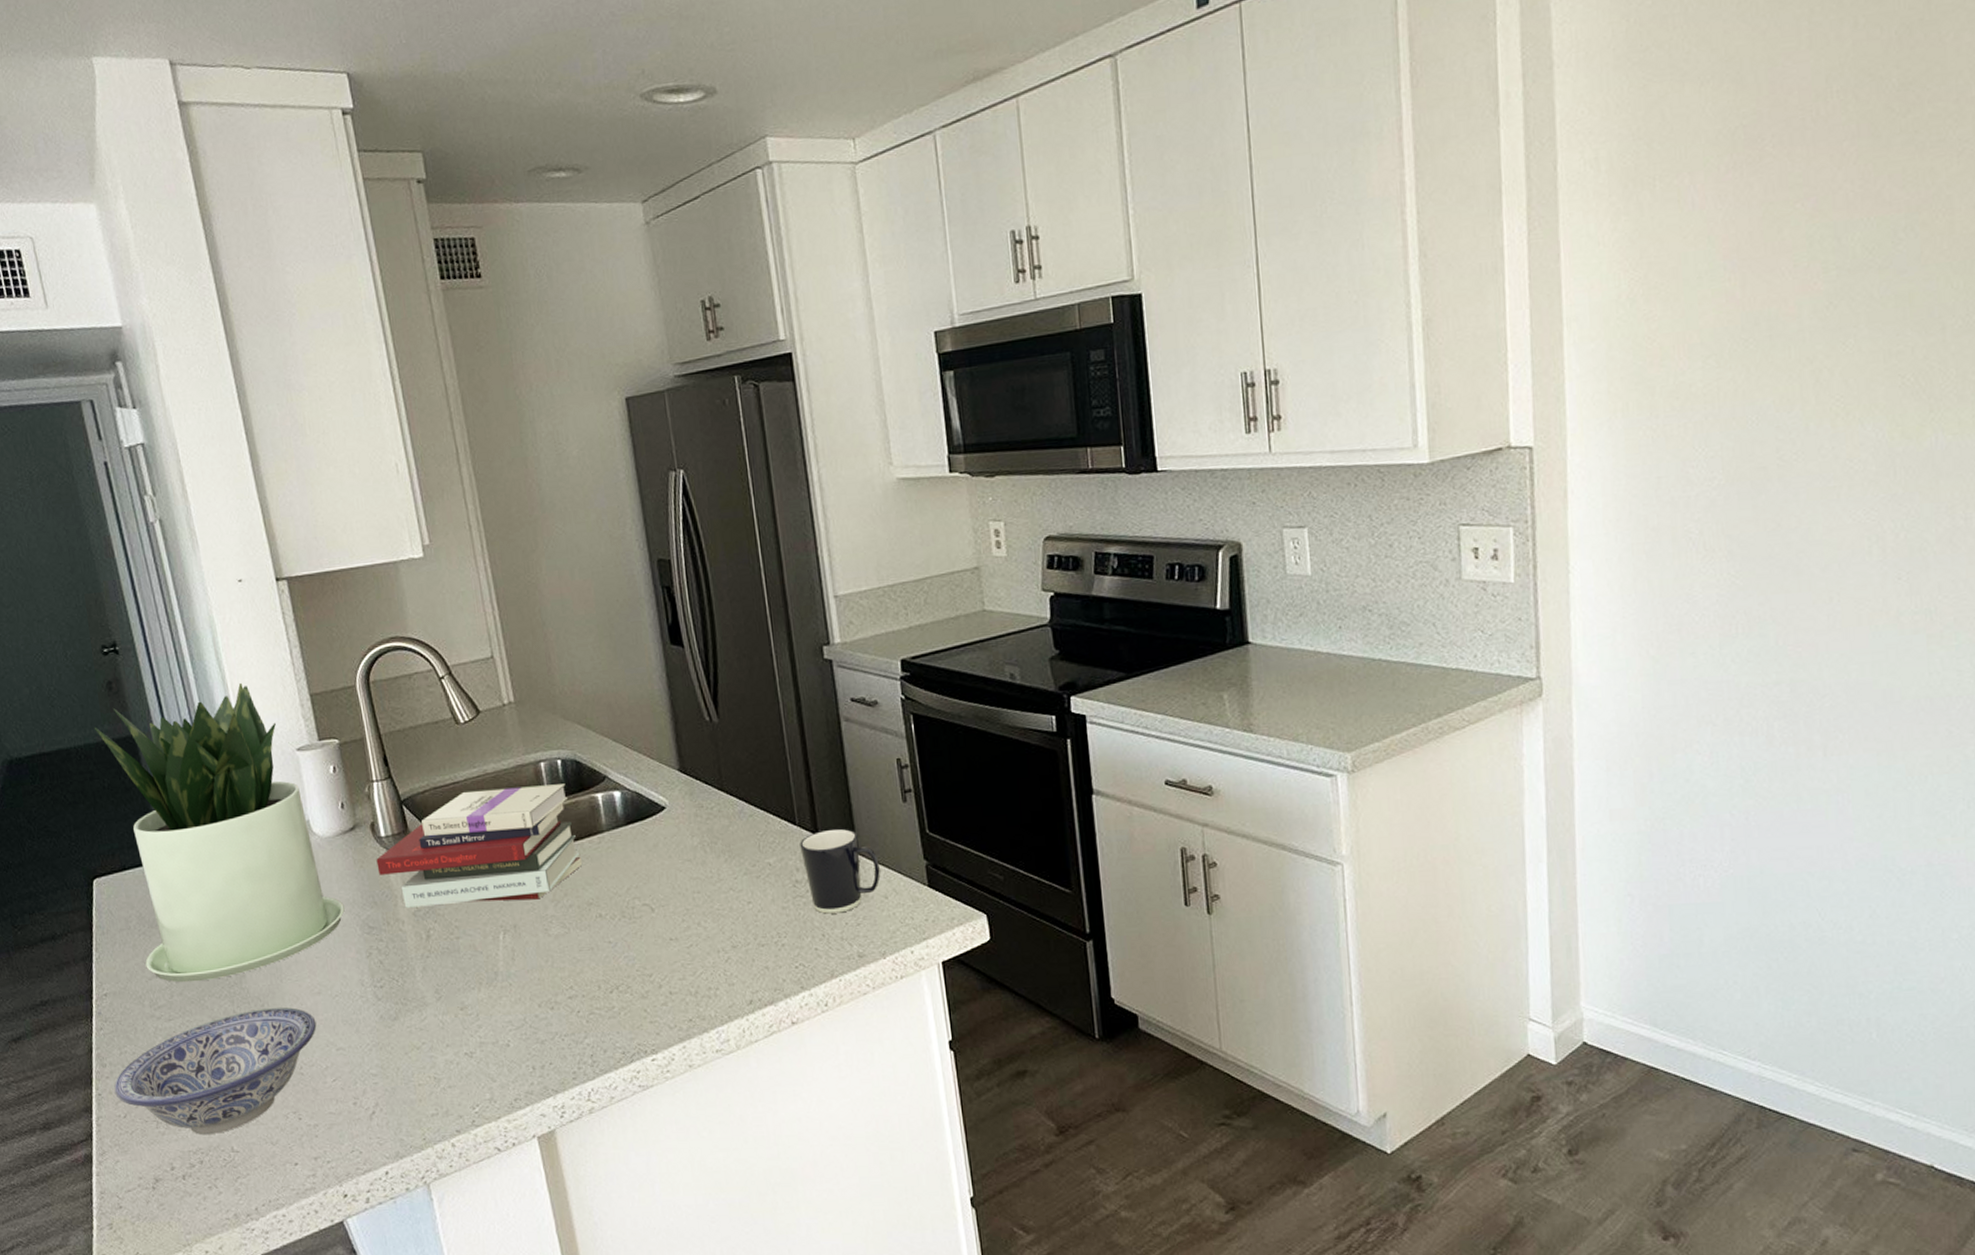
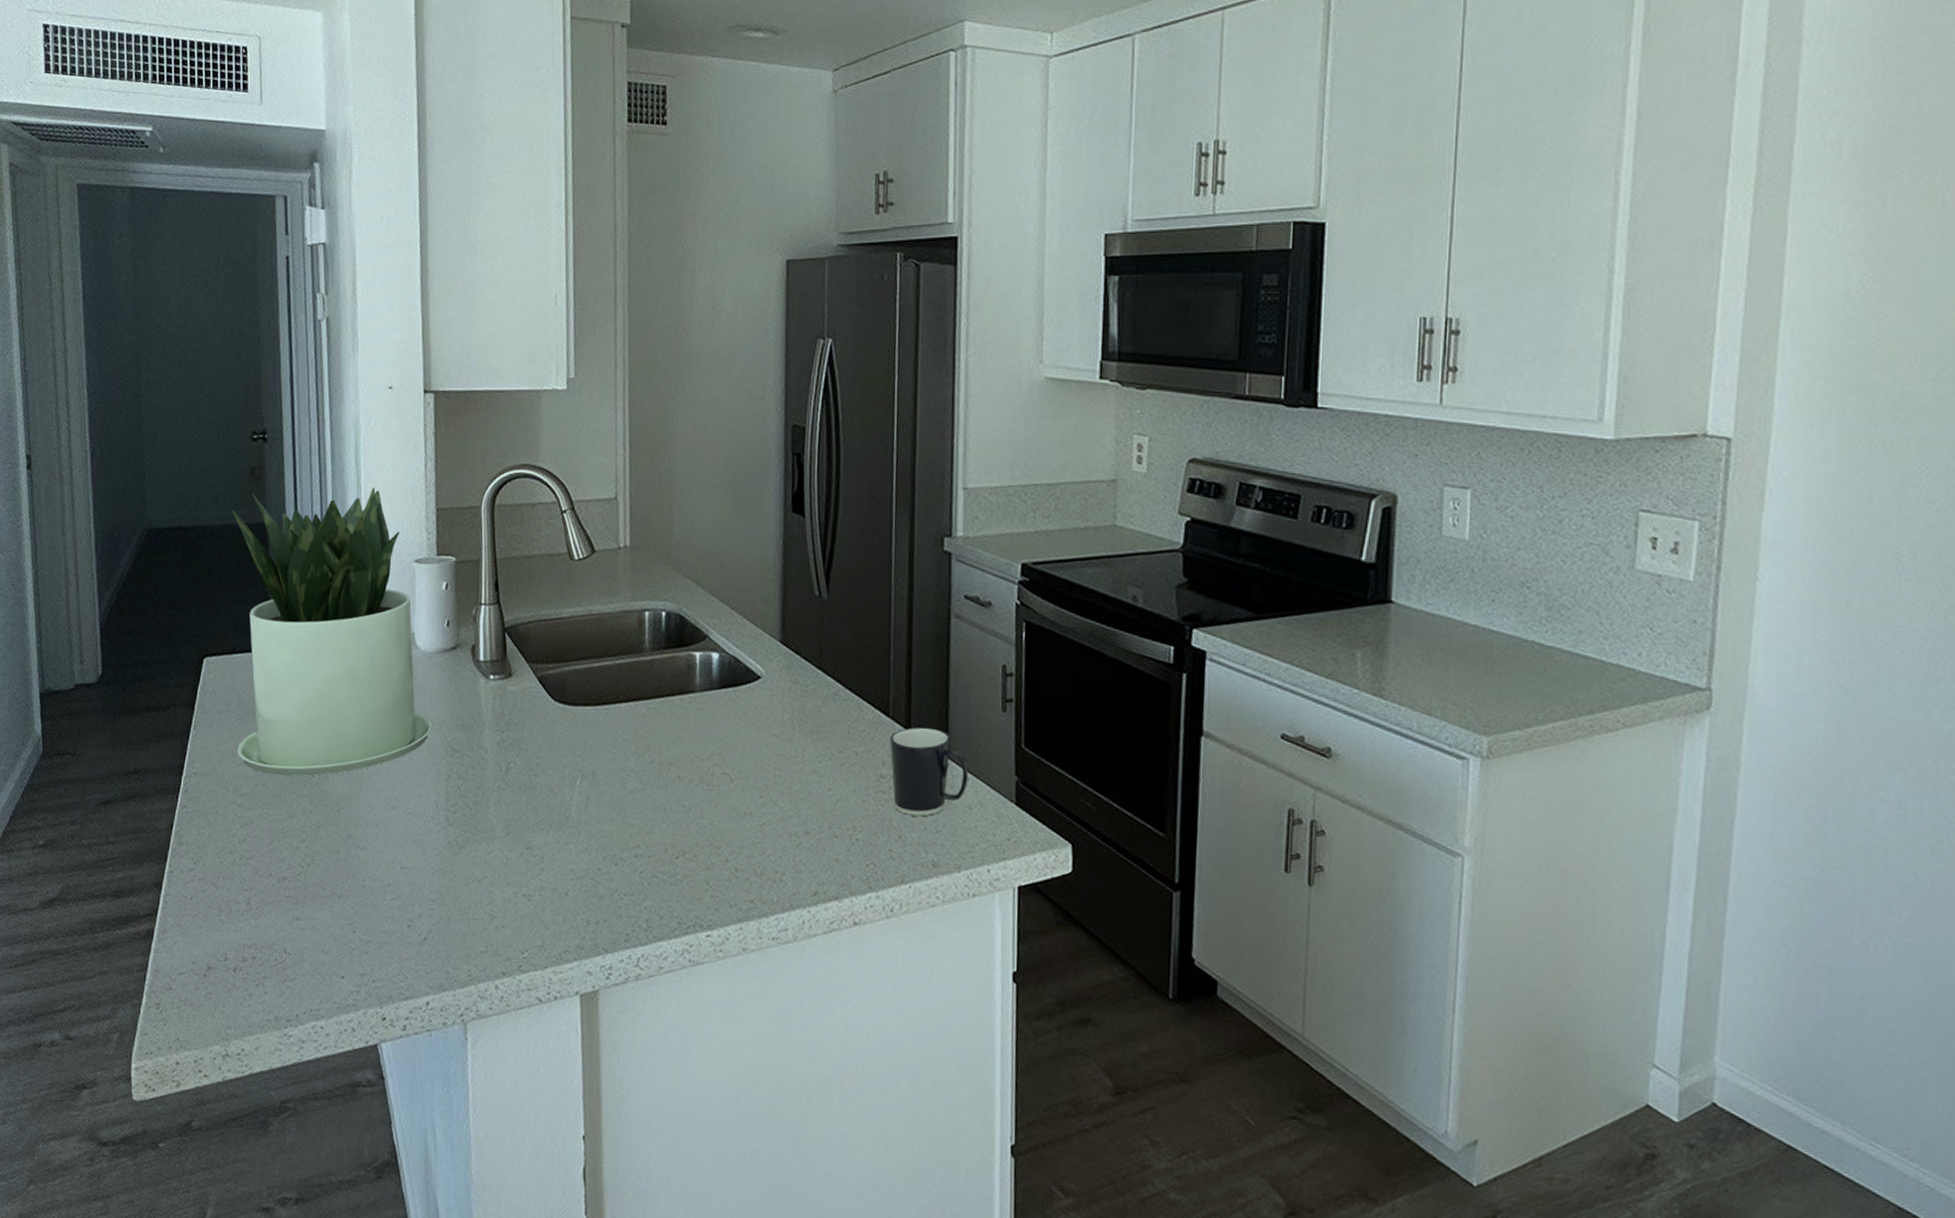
bowl: present [114,1007,317,1134] -> none [186,813,386,932]
books: present [376,784,583,908] -> none [471,628,670,750]

